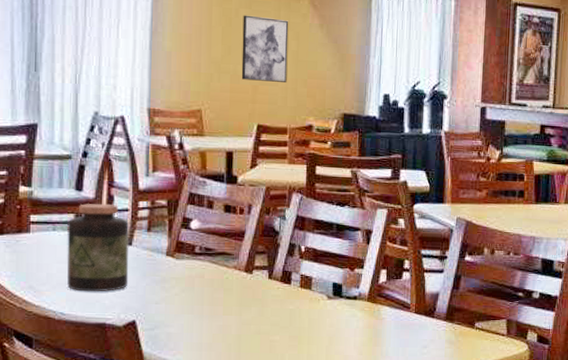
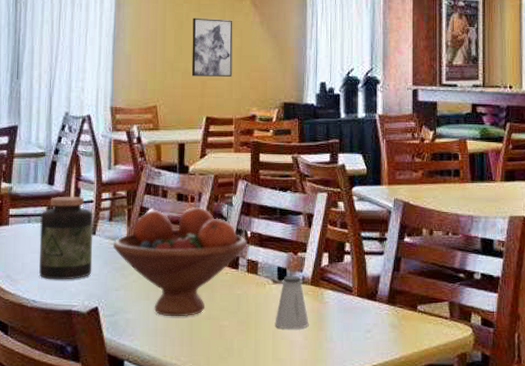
fruit bowl: none [151,219,301,332] -> present [112,206,247,317]
saltshaker: none [328,291,364,345] -> present [275,275,309,330]

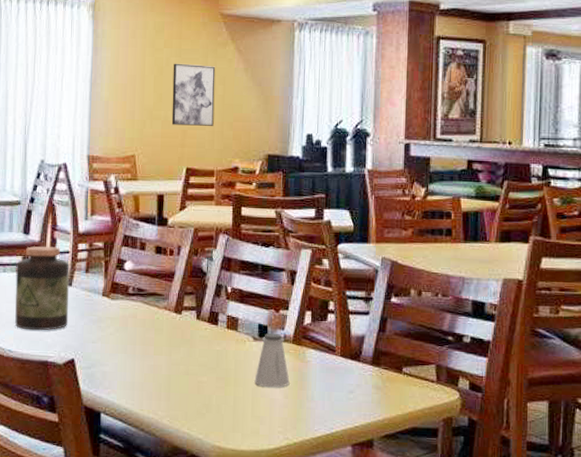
fruit bowl: present [112,206,247,317] -> none [89,260,227,372]

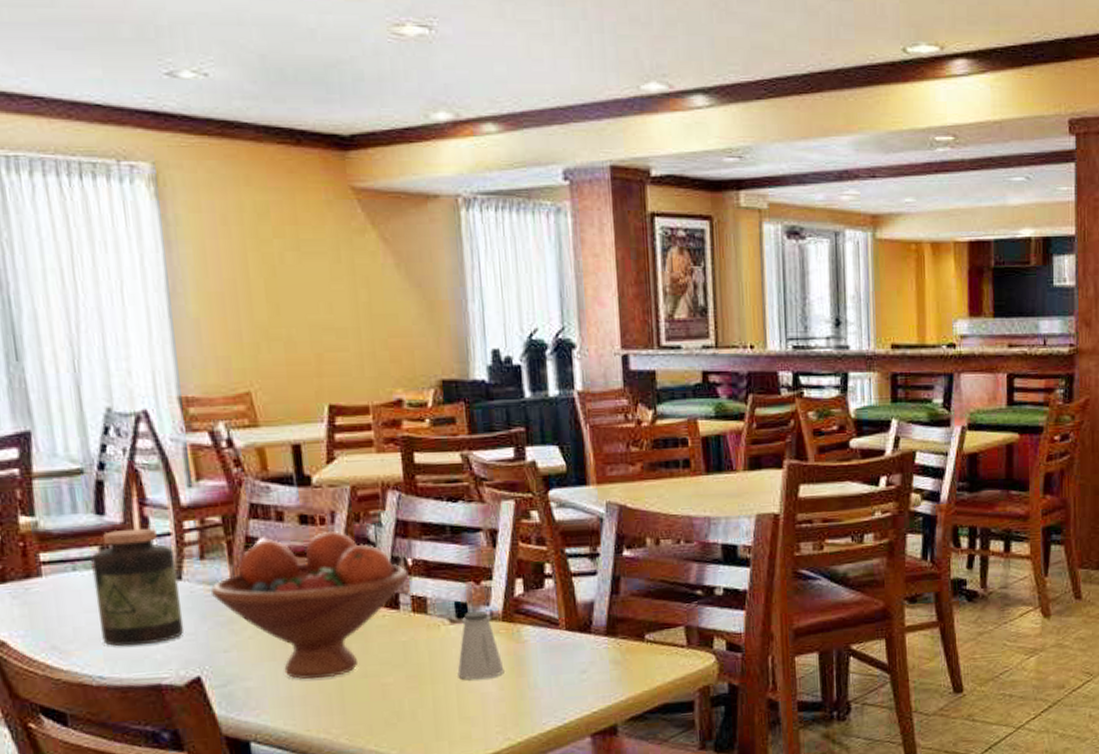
fruit bowl: none [89,260,227,372] -> present [210,530,409,680]
wall art: present [171,63,216,126] -> none [290,259,361,347]

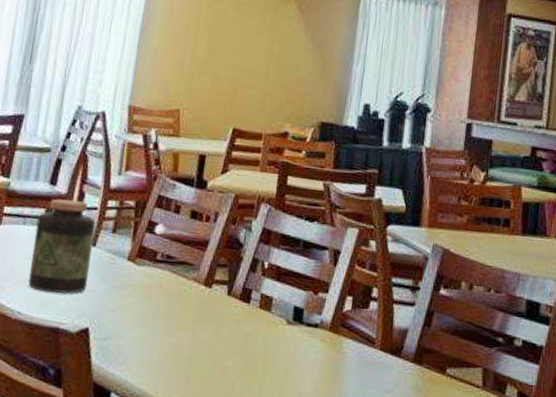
fruit bowl: present [210,530,409,680] -> none [113,225,263,351]
saltshaker: present [457,610,504,680] -> none [283,317,323,379]

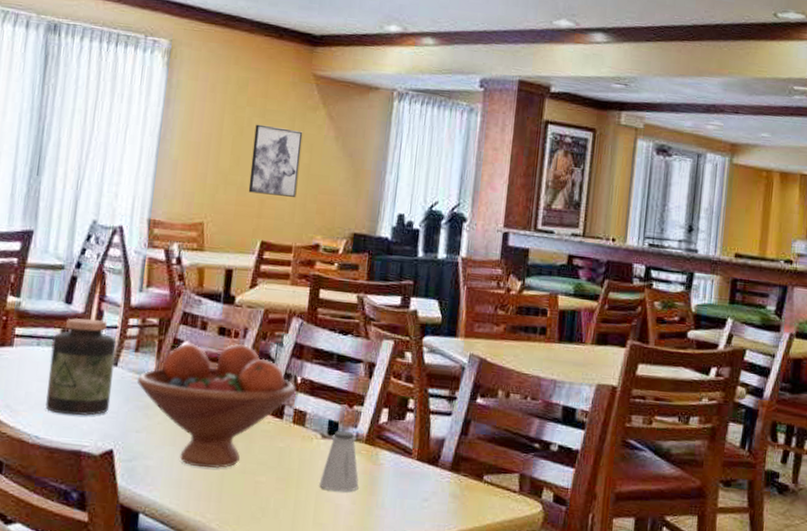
fruit bowl: none [113,225,263,351] -> present [136,342,296,469]
wall art: none [222,16,275,86] -> present [248,124,303,197]
saltshaker: none [283,317,323,379] -> present [319,430,359,492]

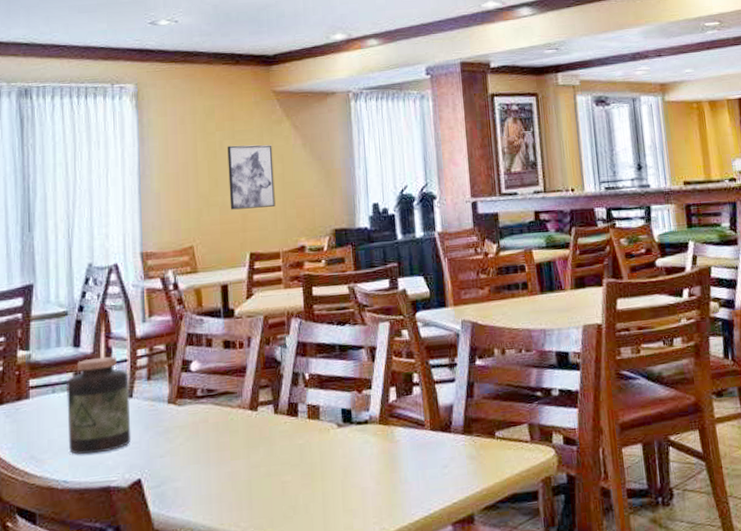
fruit bowl: present [136,342,296,469] -> none [153,352,306,479]
saltshaker: present [319,430,359,492] -> none [342,416,381,476]

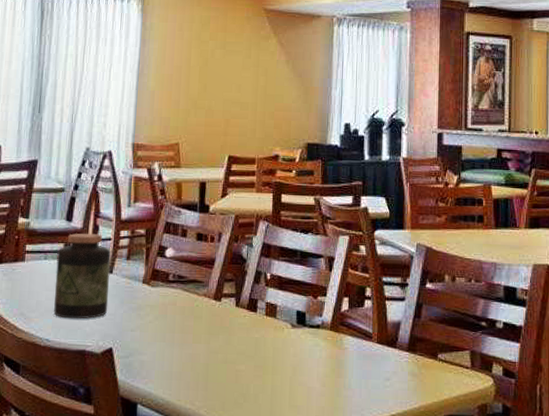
wall art: present [227,145,275,210] -> none [215,55,258,115]

